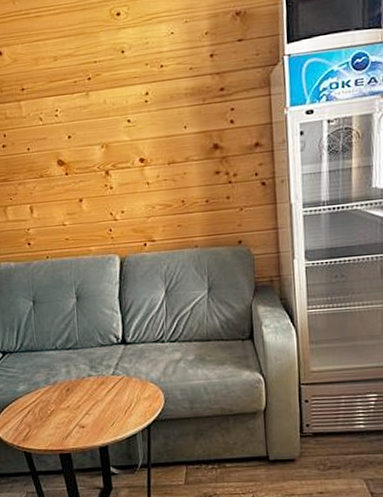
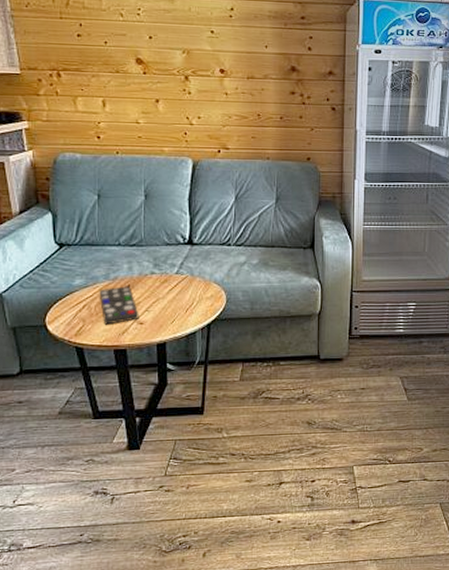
remote control: none [41,390,80,429] -> present [99,286,139,325]

